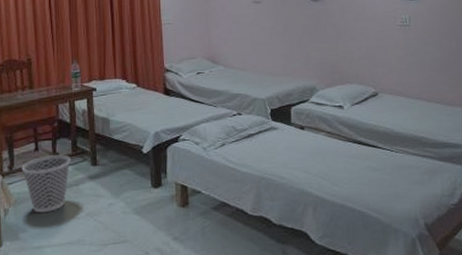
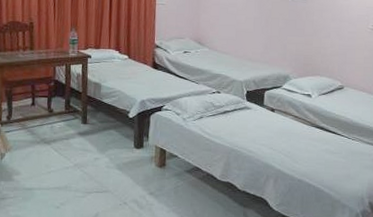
wastebasket: present [21,155,71,213] -> none [18,111,64,160]

